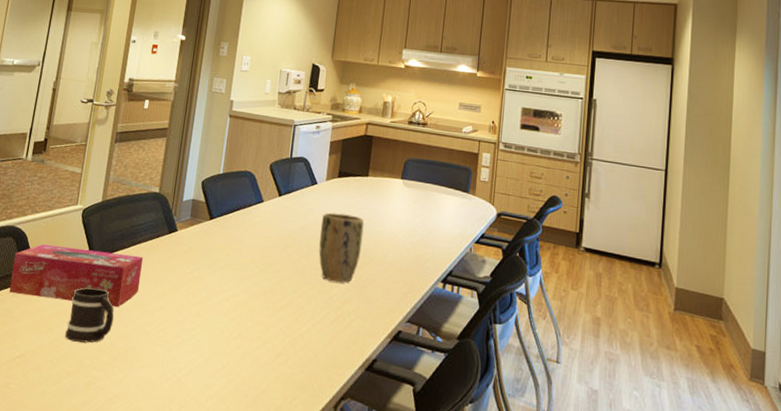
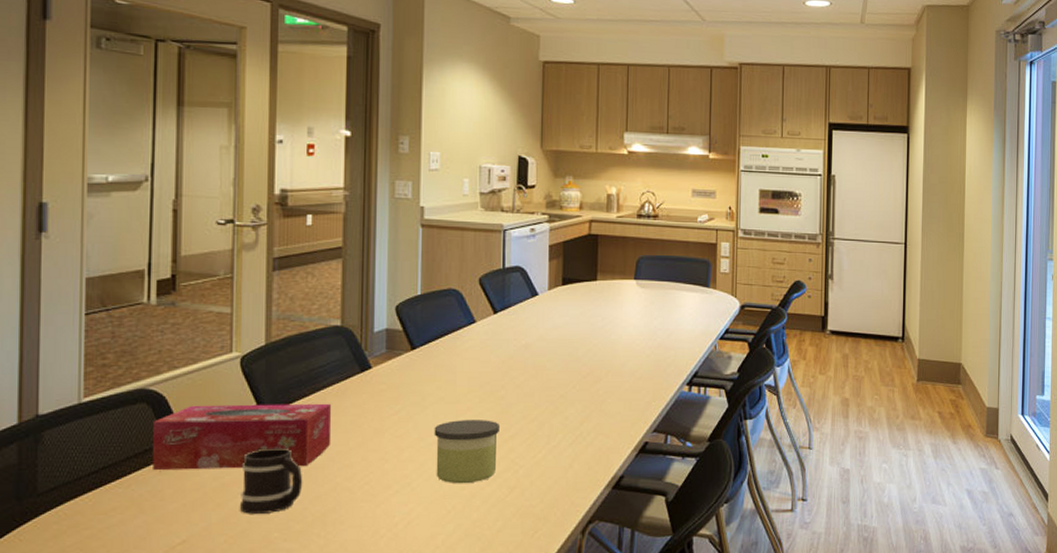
candle: none [217,285,273,344] -> present [434,420,499,484]
plant pot: present [318,212,364,283] -> none [546,325,597,400]

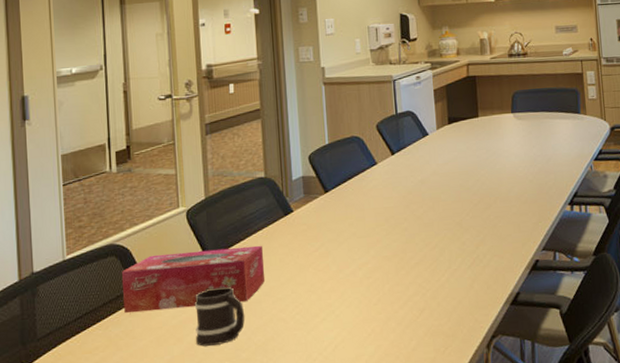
candle: present [434,420,499,484] -> none [350,250,406,309]

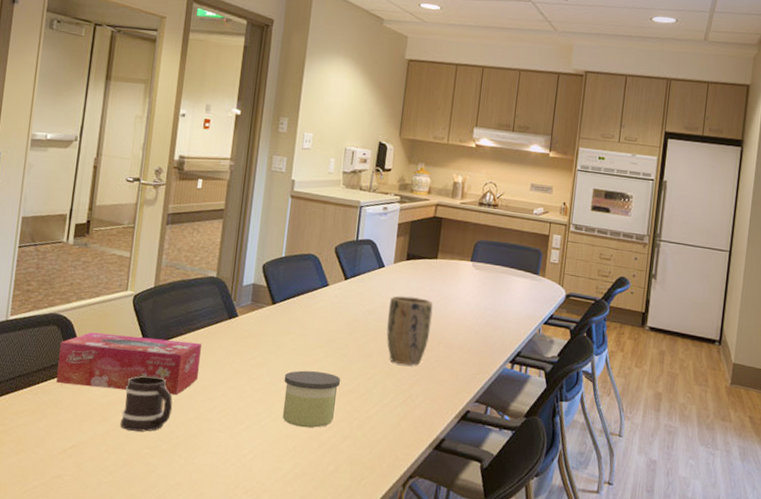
candle: none [350,250,406,309] -> present [282,370,340,428]
plant pot: none [439,158,485,227] -> present [386,295,433,365]

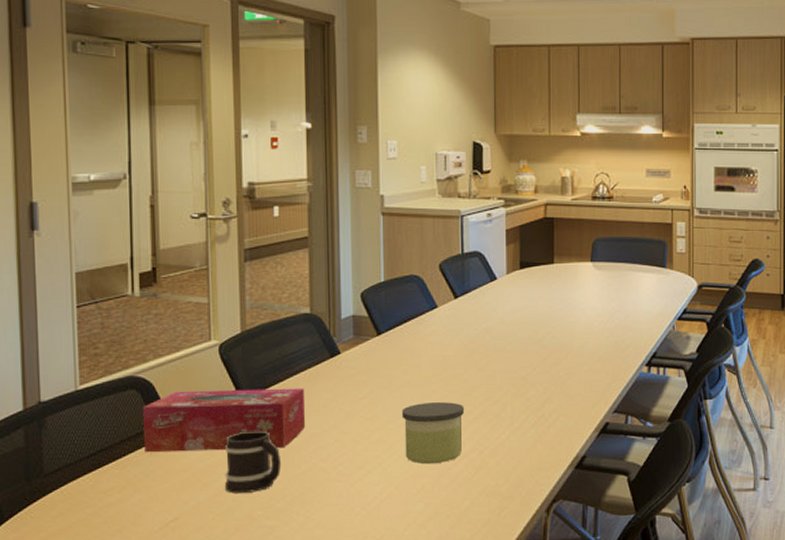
plant pot: present [386,295,433,365] -> none [507,308,556,382]

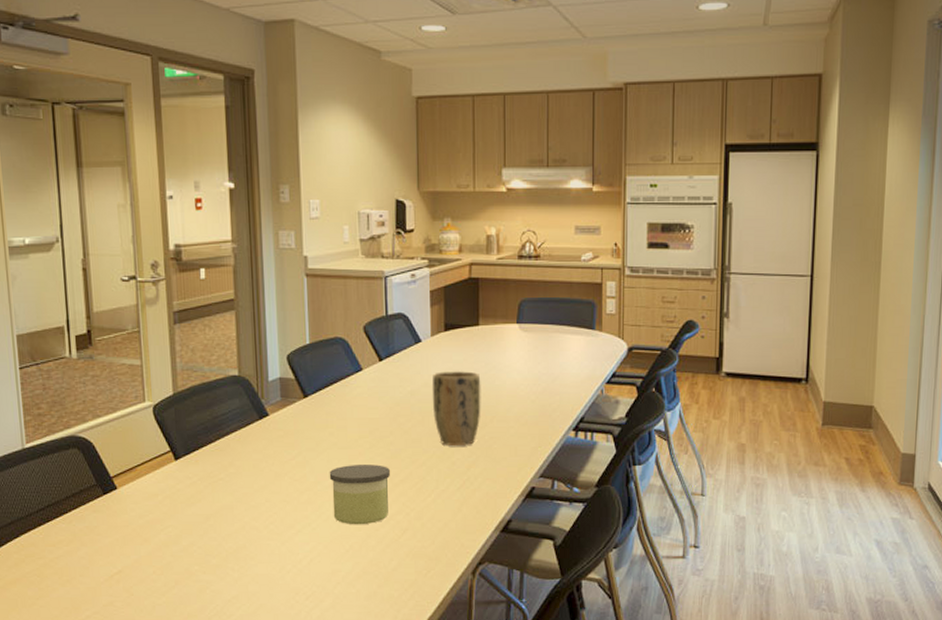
tissue box: present [142,388,306,453] -> none [84,448,238,509]
mug: present [224,430,282,493] -> none [162,489,216,549]
plant pot: none [507,308,556,382] -> present [431,371,481,445]

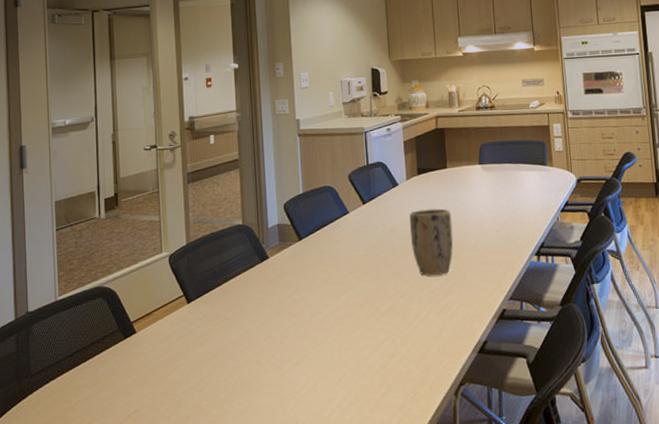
candle: present [329,464,390,525] -> none [322,297,376,354]

